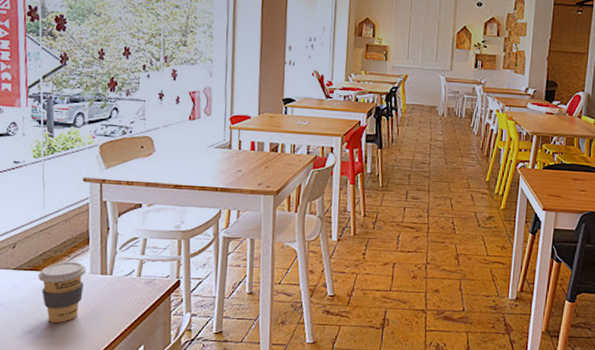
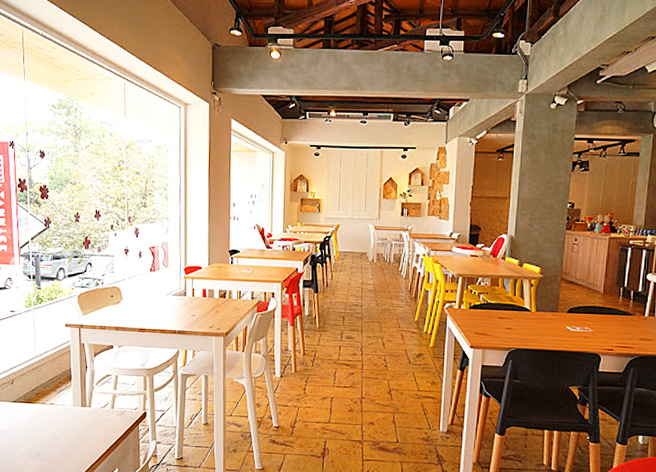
coffee cup: present [38,262,87,323] -> none [32,395,70,448]

